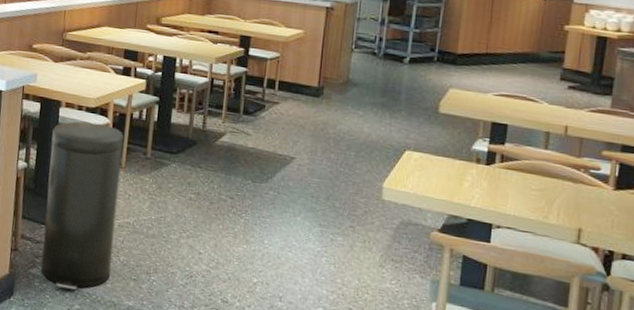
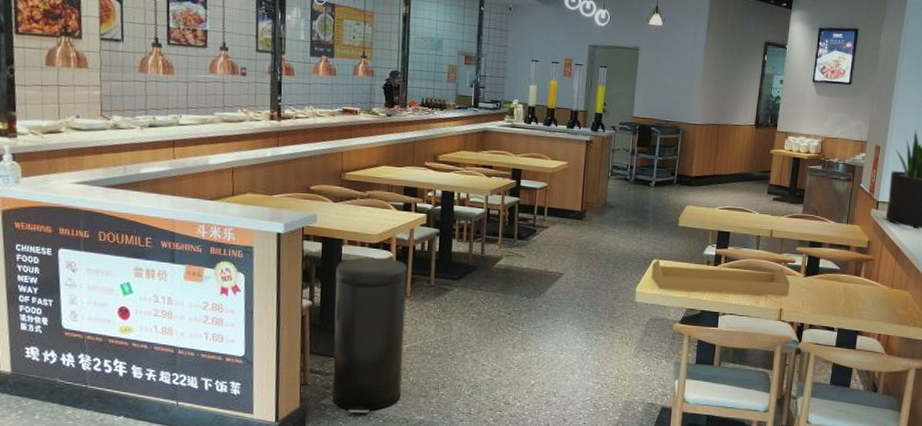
tray: none [402,151,594,214] -> present [651,260,791,297]

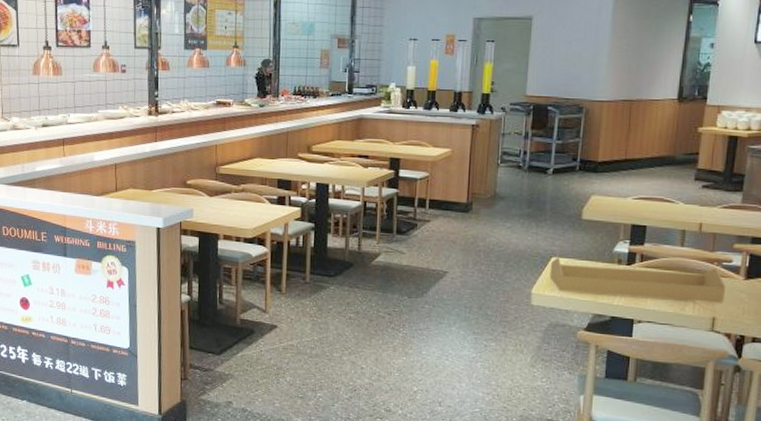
pedal bin: present [331,257,408,413] -> none [210,252,283,412]

